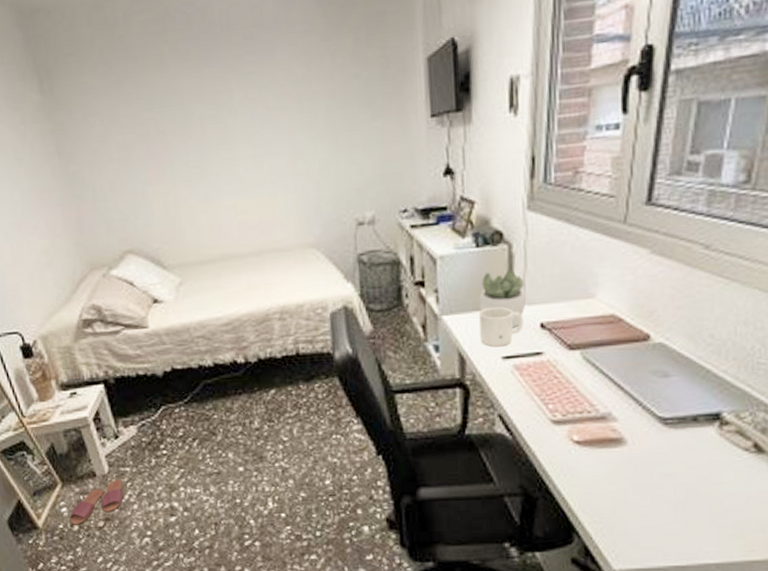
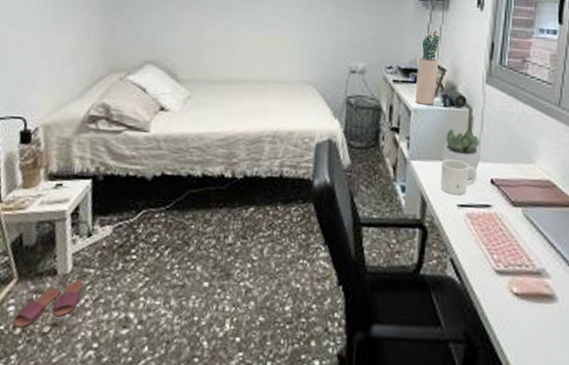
vase: none [438,152,465,250] -> present [414,29,440,105]

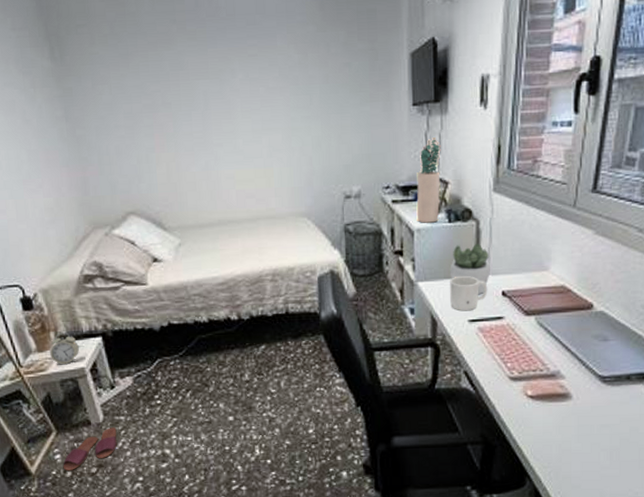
alarm clock: none [34,170,66,205] -> present [50,332,79,365]

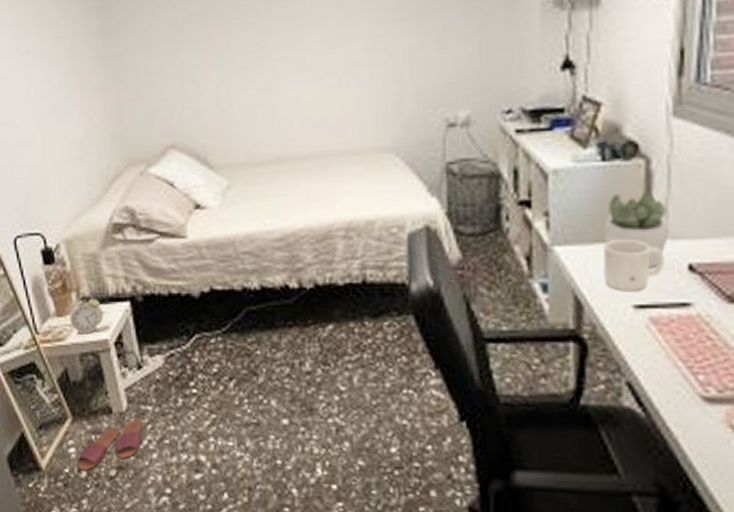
vase: present [416,138,440,223] -> none [552,41,589,162]

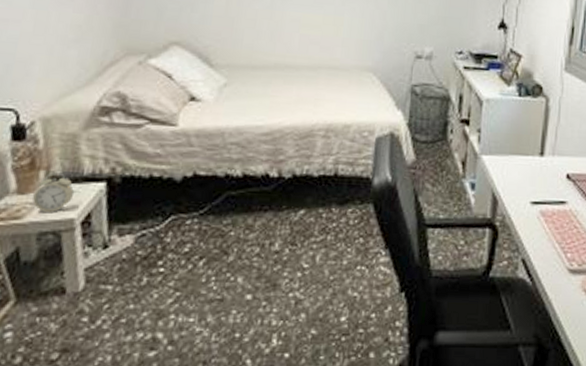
slippers: present [77,419,142,471] -> none [12,299,99,356]
succulent plant: present [603,191,669,267] -> none [515,120,557,175]
mug: present [604,238,665,292] -> none [513,152,553,192]

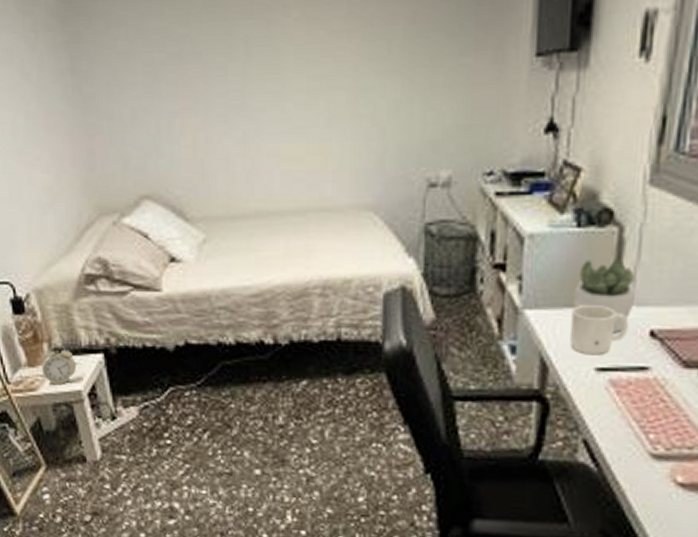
mug: none [513,152,553,192] -> present [570,304,629,356]
succulent plant: none [515,120,557,175] -> present [572,258,635,332]

